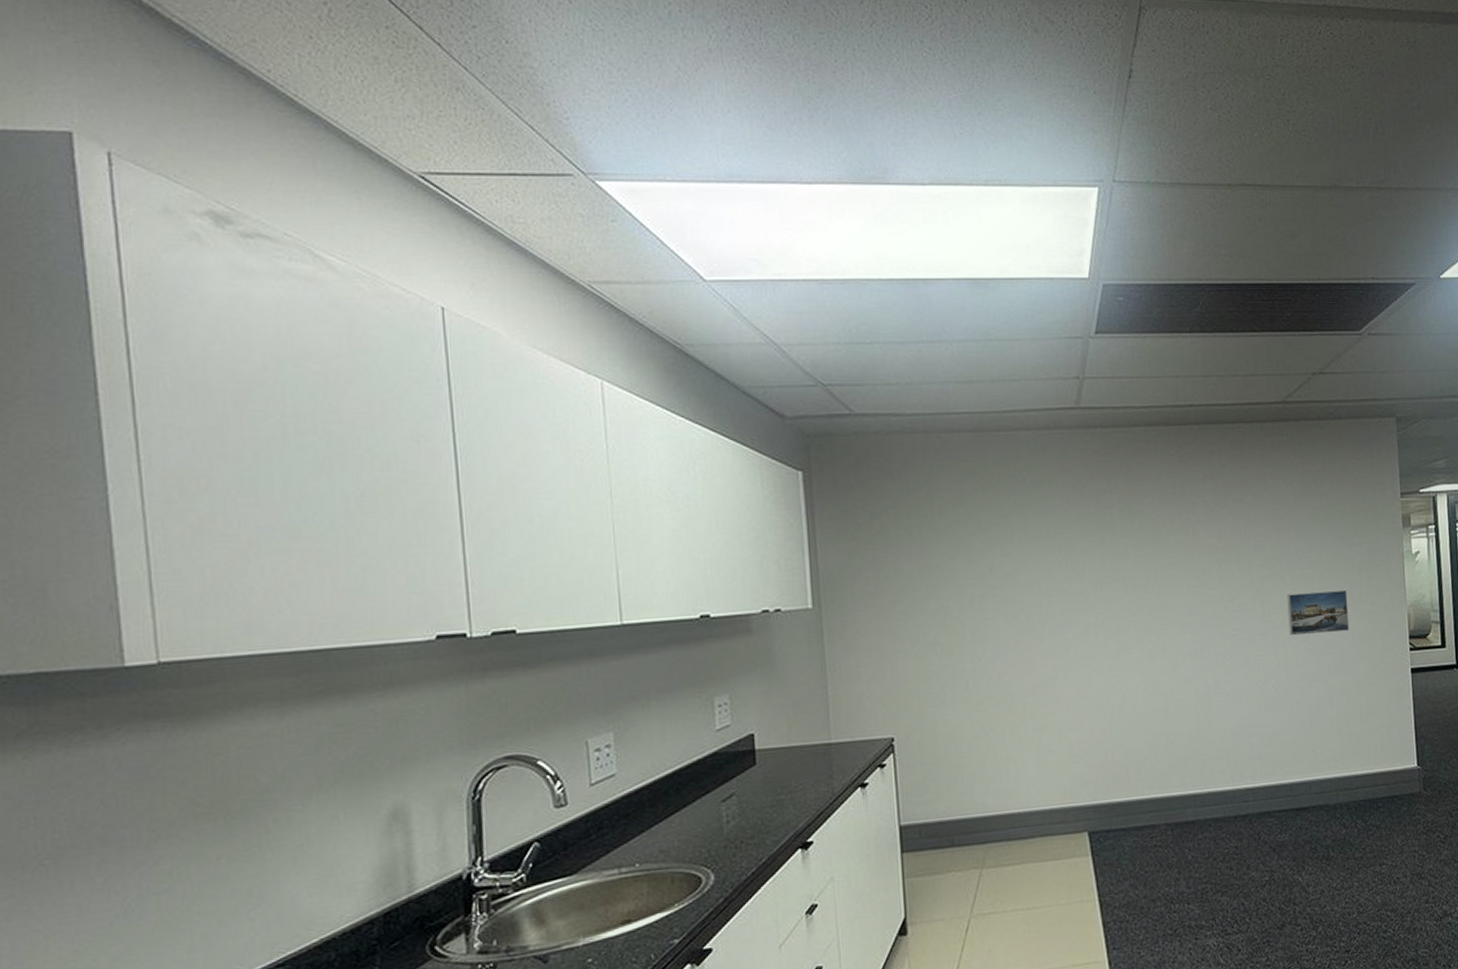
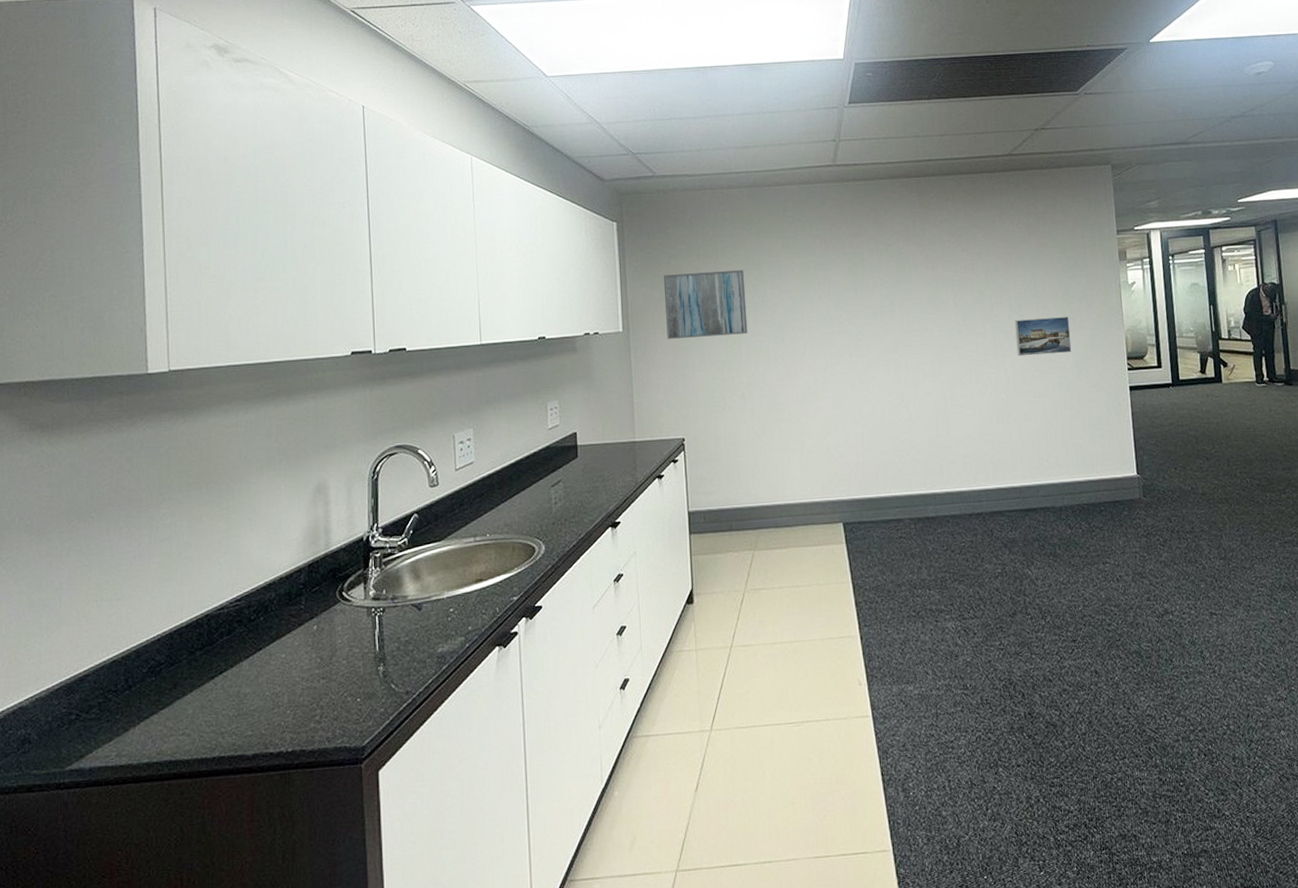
wall art: none [864,533,972,617] -> present [663,270,748,339]

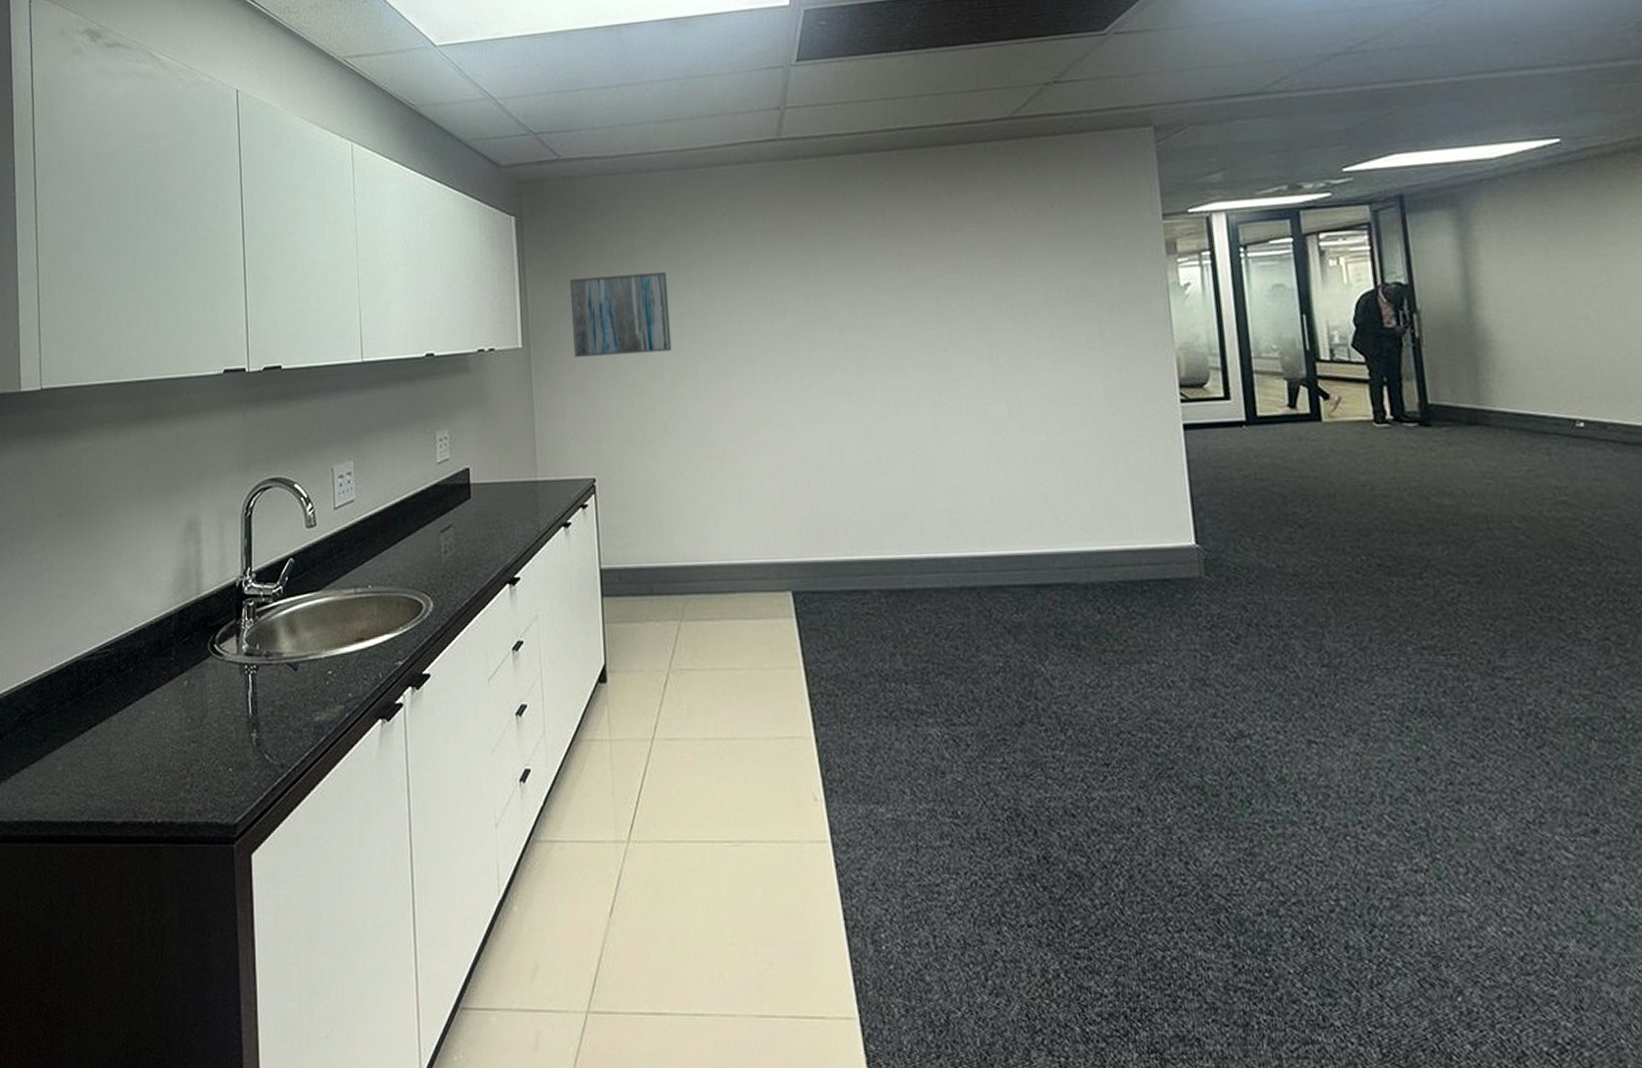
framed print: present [1014,316,1072,357] -> none [1019,329,1100,382]

